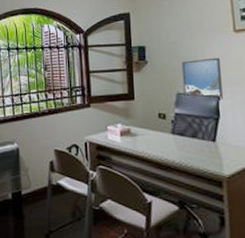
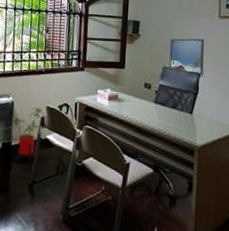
house plant: none [19,151,52,213] -> present [11,107,44,164]

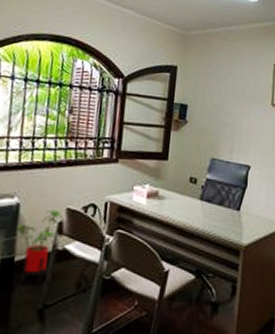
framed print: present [169,38,204,77] -> none [217,126,255,170]

